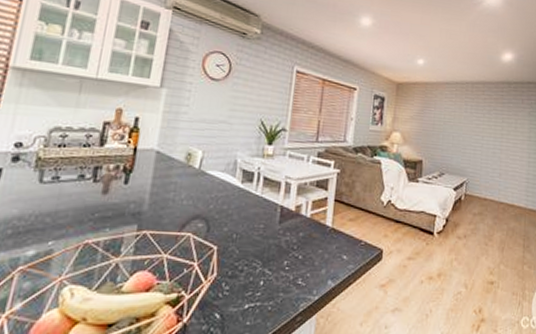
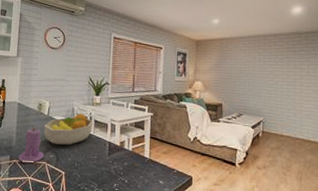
candle: none [150,183,190,235] -> present [18,126,44,163]
fruit bowl: none [191,166,262,211] -> present [44,112,93,146]

